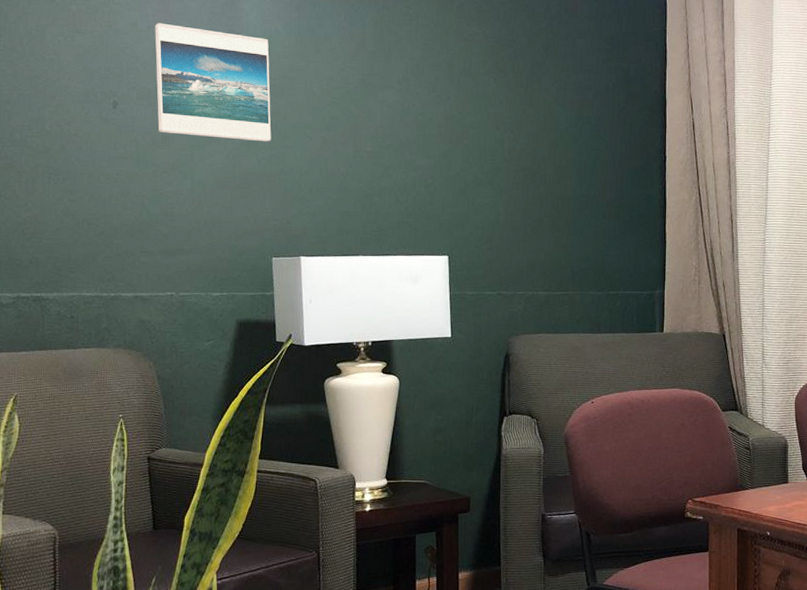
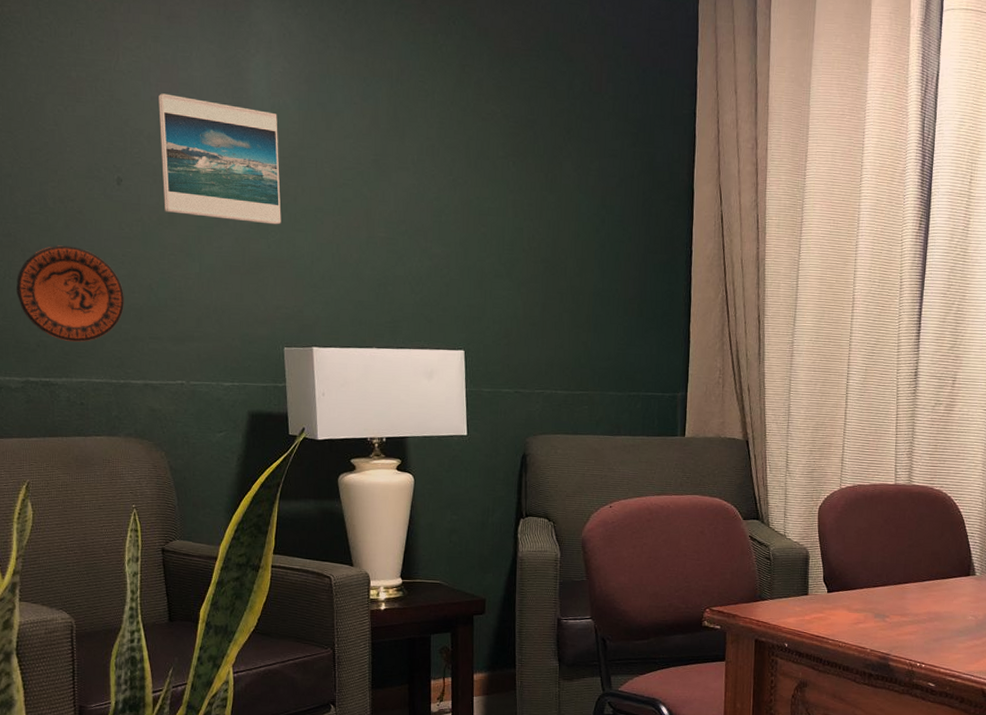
decorative plate: none [11,166,117,258] -> present [16,245,124,342]

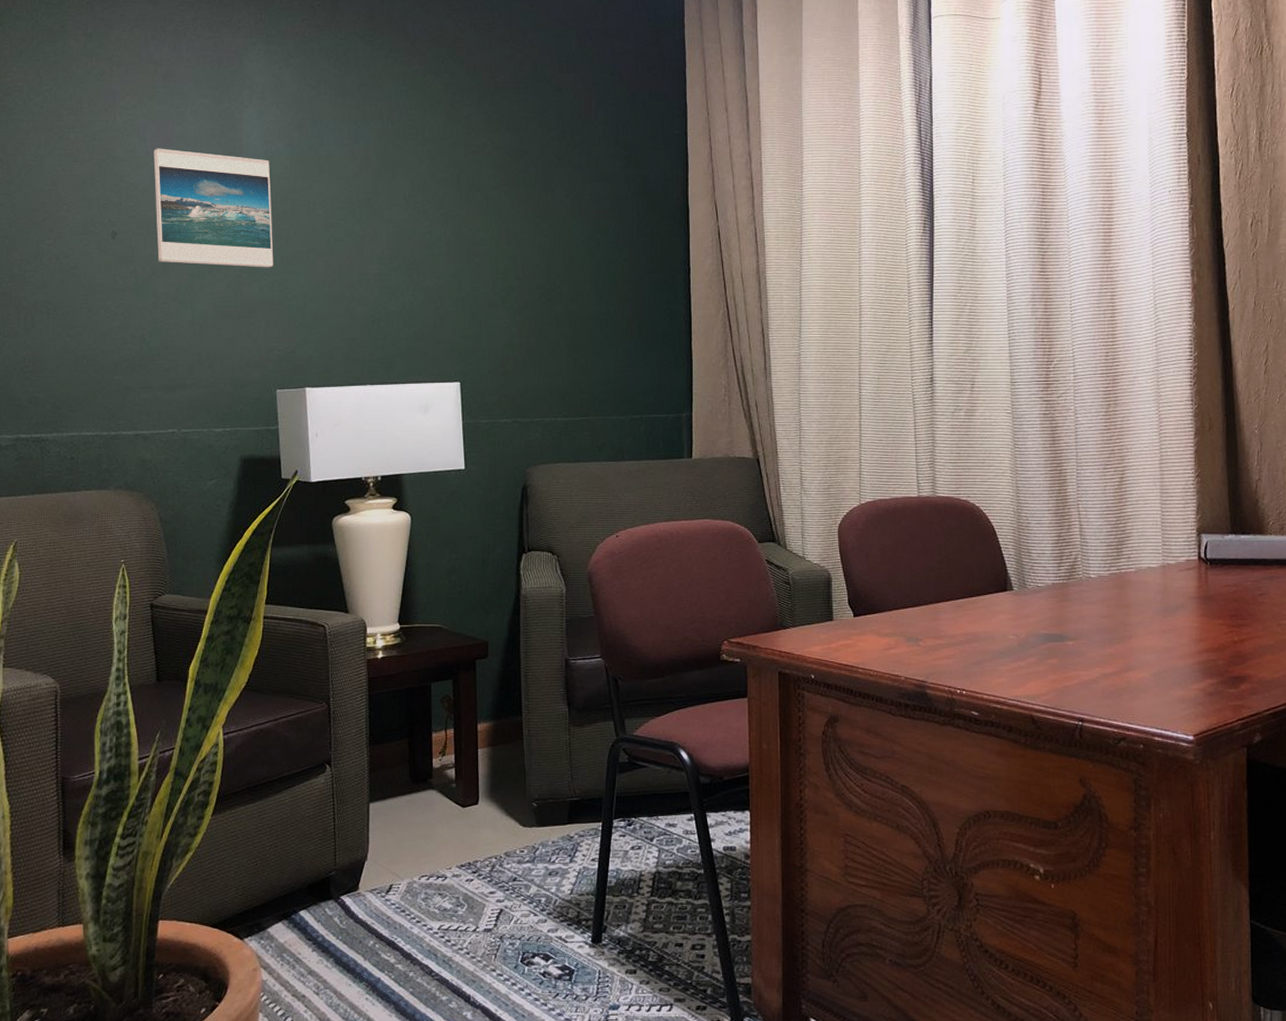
decorative plate: present [16,245,124,342] -> none [10,301,117,396]

